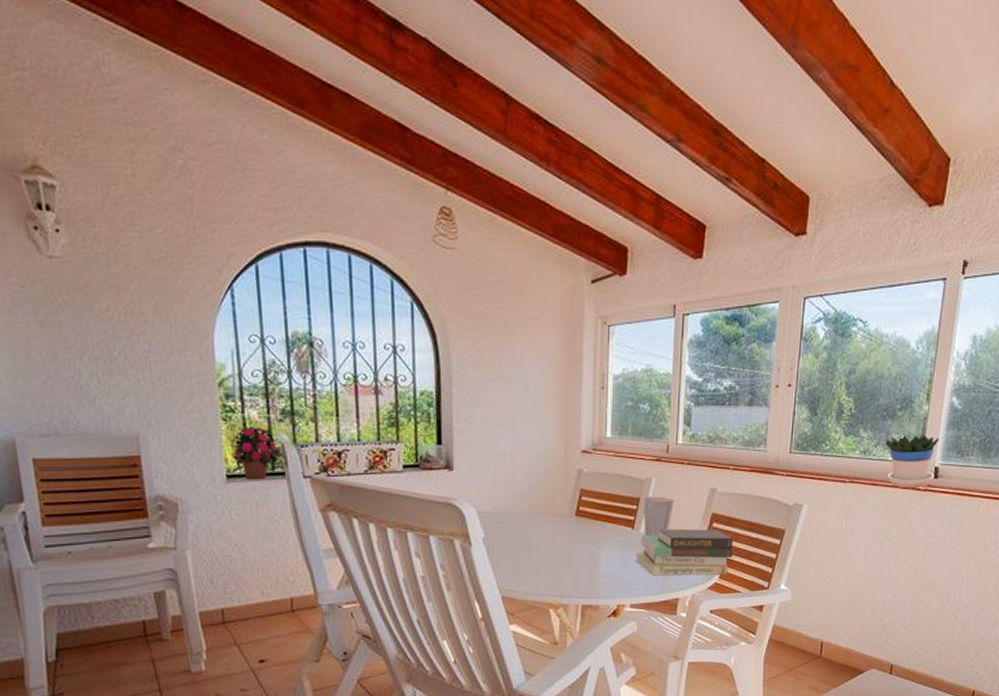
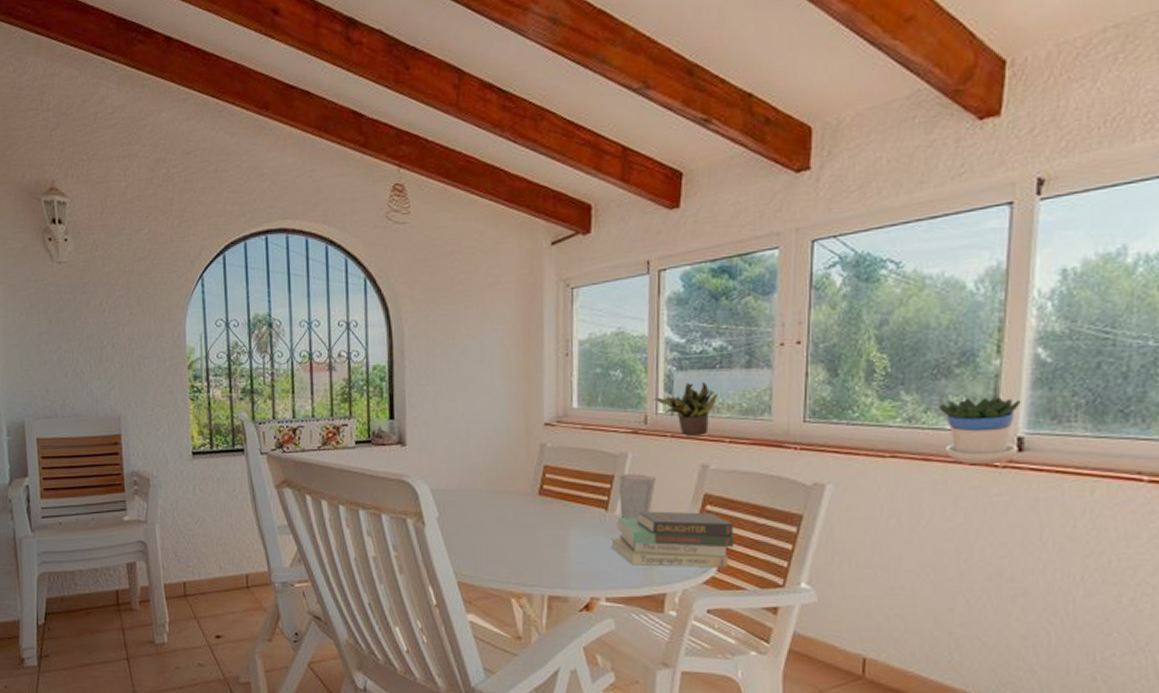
potted flower: present [230,426,279,480] -> none [197,404,239,457]
potted plant: none [674,417,725,465] -> present [652,382,717,437]

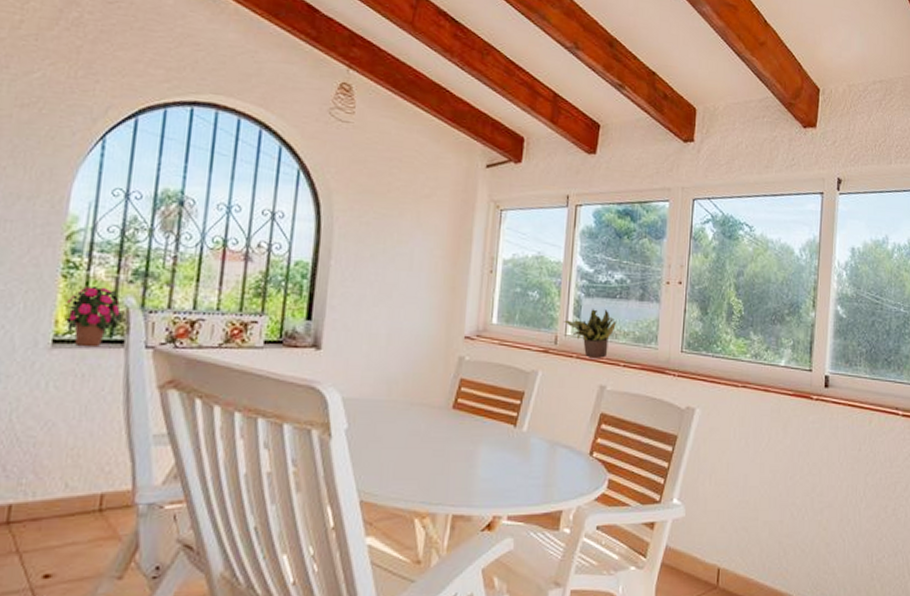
potted flower: none [197,404,239,457] -> present [66,285,122,348]
books: present [611,511,735,568] -> none [516,428,623,485]
cup: present [617,474,656,519] -> none [527,391,561,436]
flowerpot: present [939,397,1021,466] -> none [775,341,827,398]

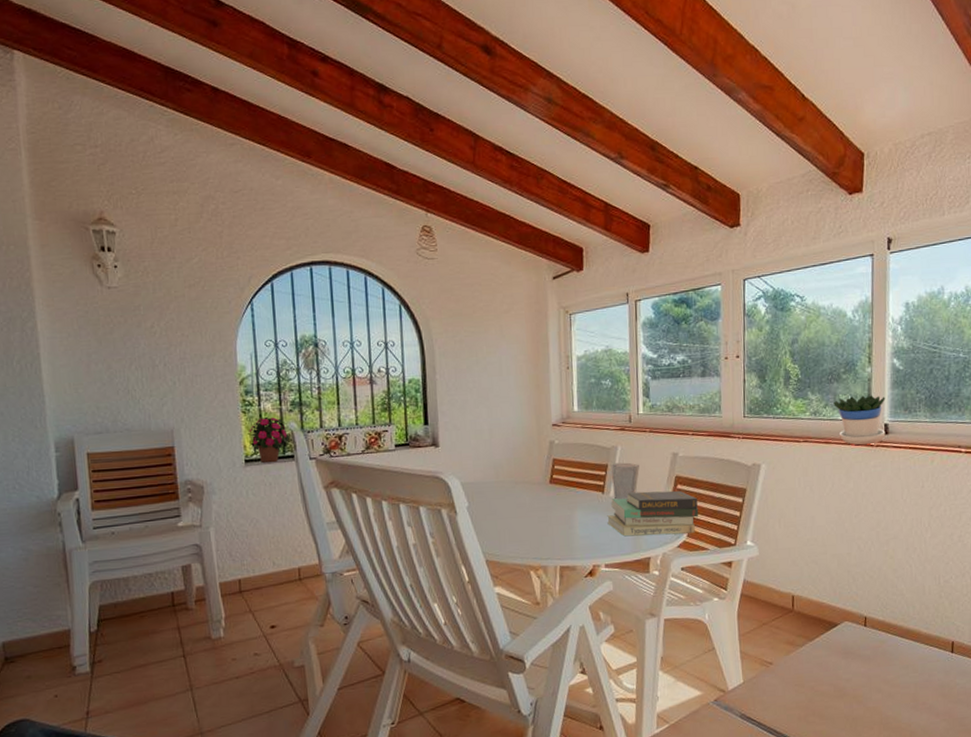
books: none [516,428,623,485] -> present [607,490,699,537]
cup: none [527,391,561,436] -> present [610,462,639,500]
potted plant: present [563,309,616,360] -> none [634,388,682,432]
flowerpot: none [775,341,827,398] -> present [833,395,886,446]

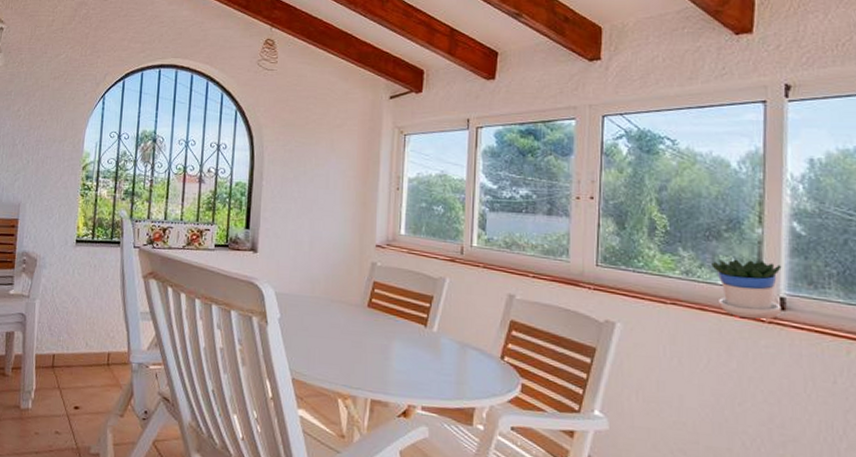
potted flower: present [249,416,290,464] -> none [84,202,118,247]
books: present [607,490,699,537] -> none [428,330,536,390]
cup: present [610,462,639,500] -> none [436,296,469,337]

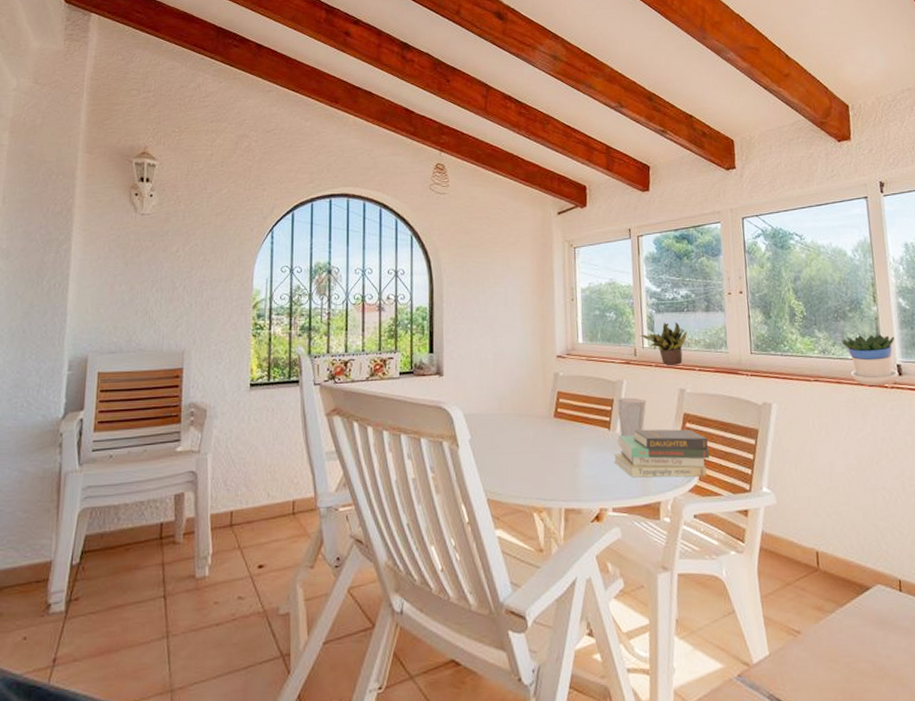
books: none [428,330,536,390] -> present [614,429,710,478]
cup: none [436,296,469,337] -> present [616,397,646,437]
potted plant: none [468,222,523,270] -> present [639,322,687,367]

